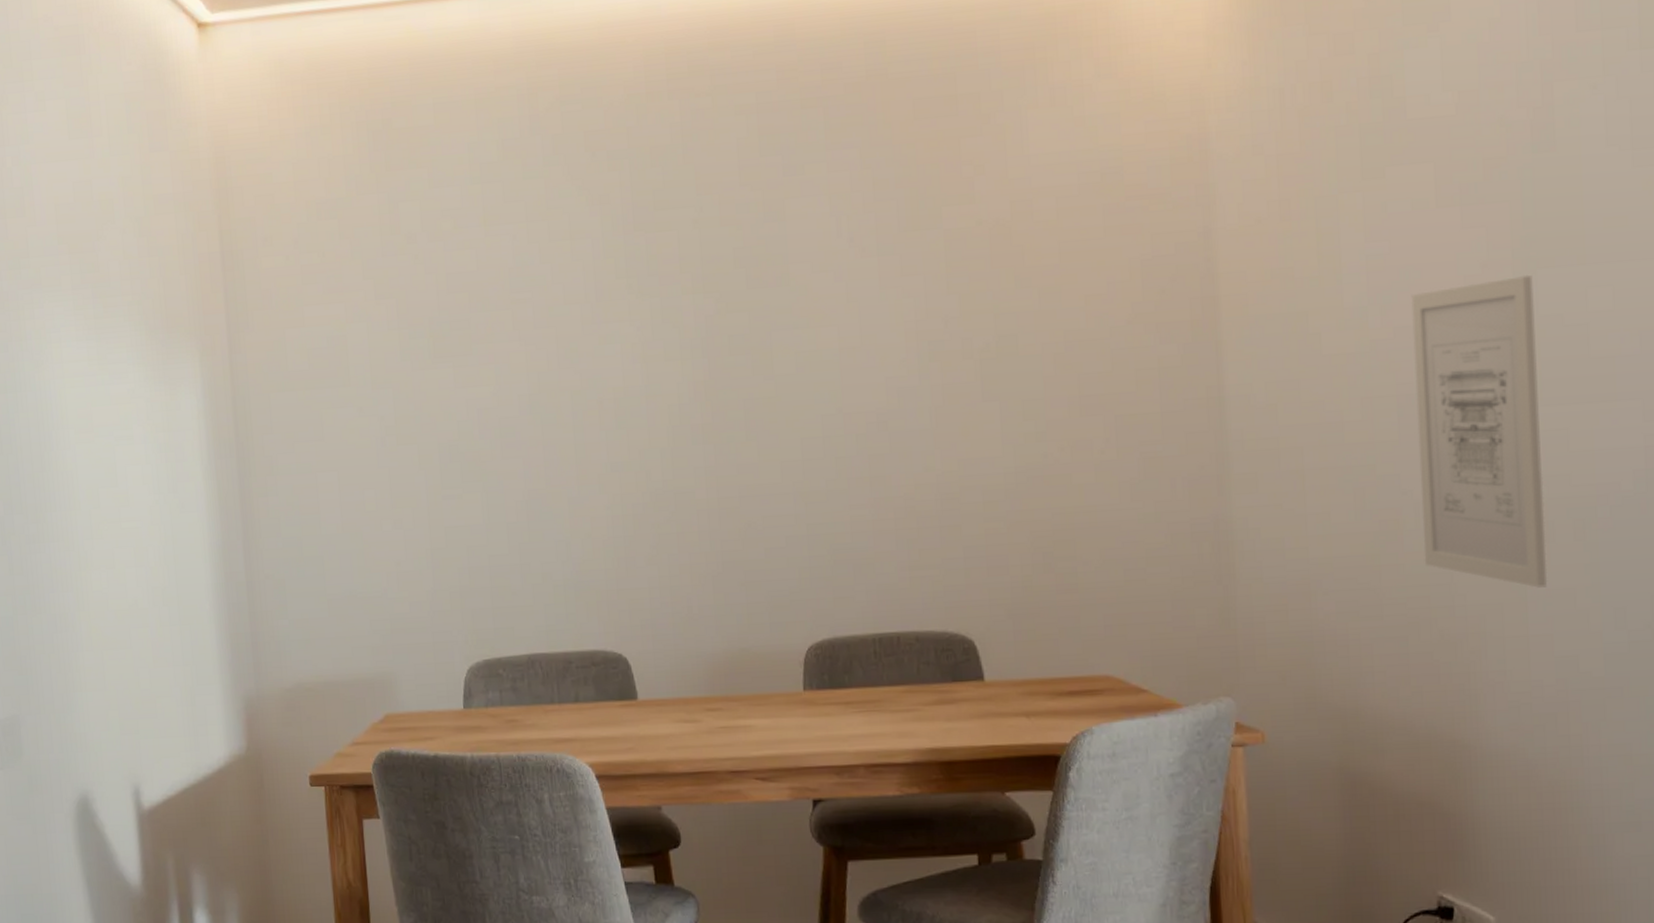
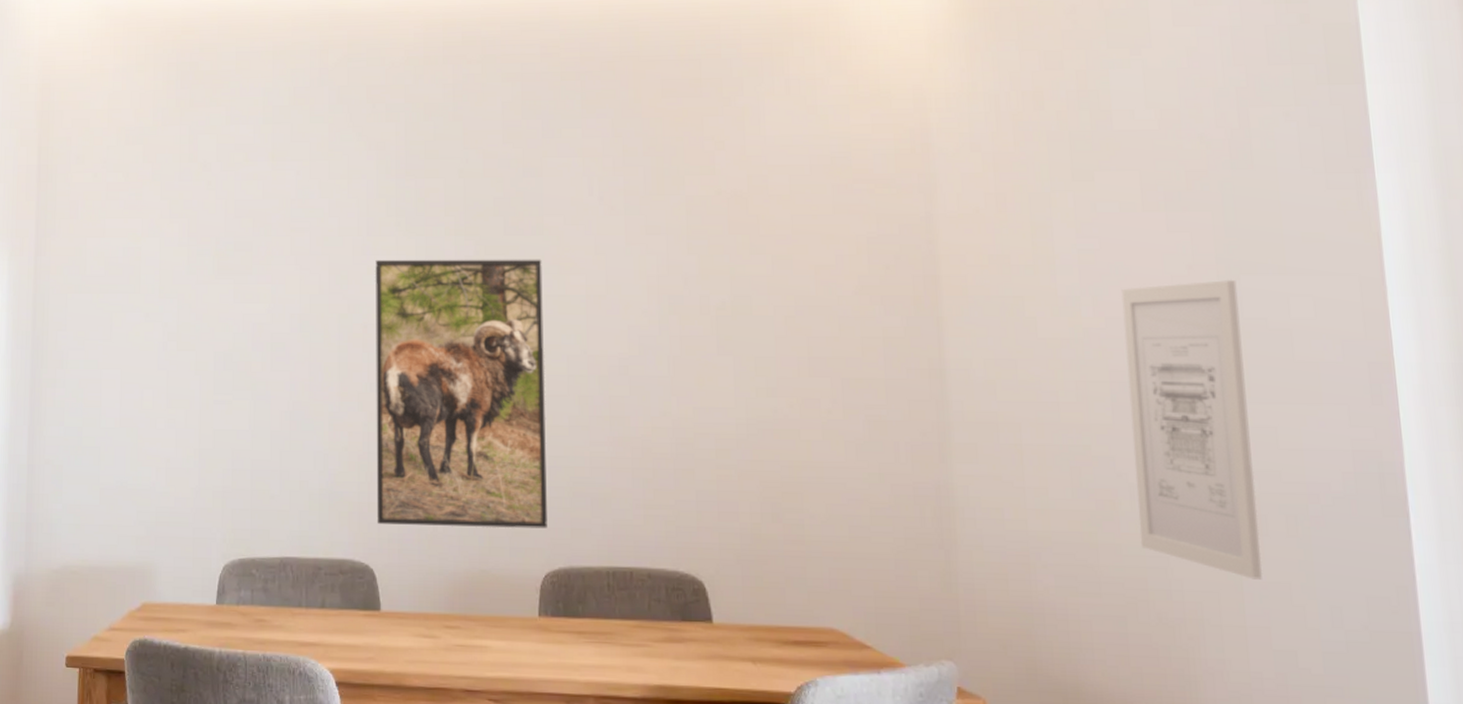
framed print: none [607,312,808,611] -> present [375,259,547,529]

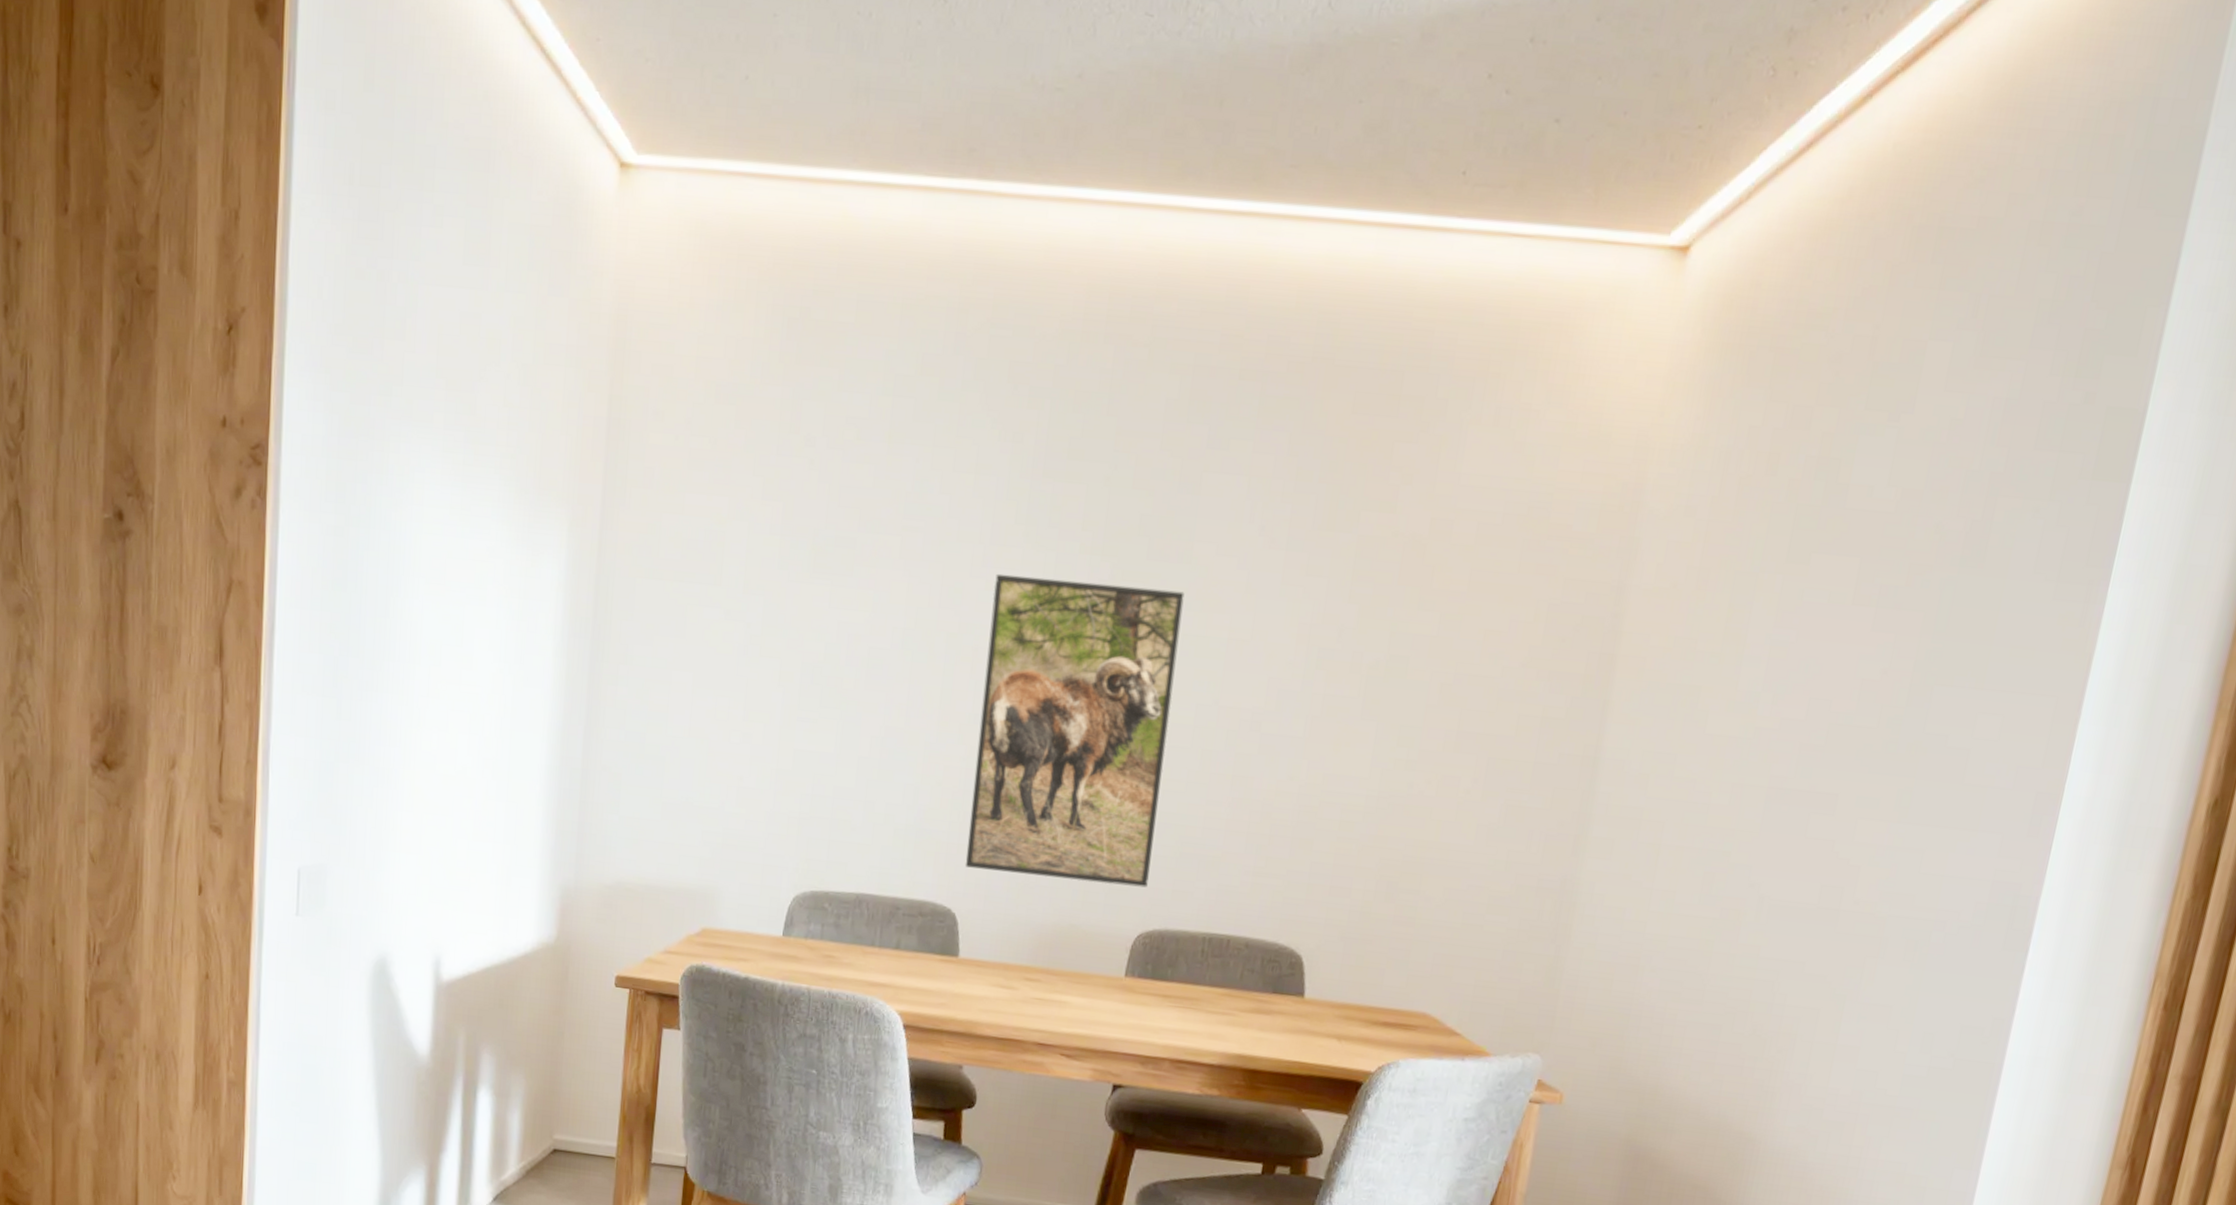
wall art: present [1121,279,1263,580] -> none [1754,688,1929,1001]

